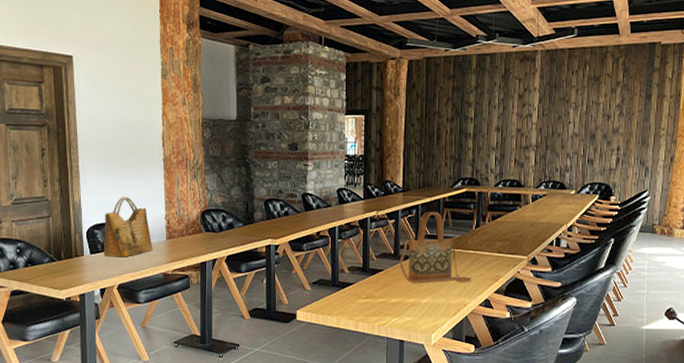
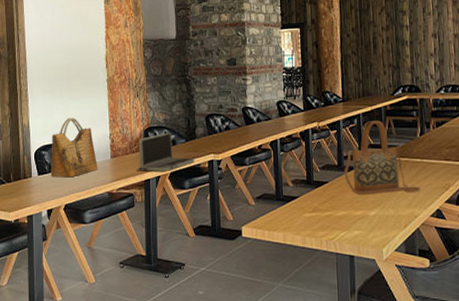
laptop: none [193,215,252,255] -> present [136,132,195,172]

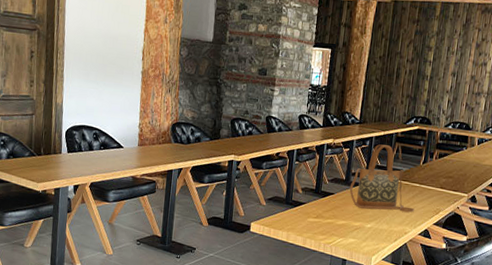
grocery bag: present [50,118,98,178] -> none [79,103,125,159]
laptop: present [136,132,195,172] -> none [161,129,216,166]

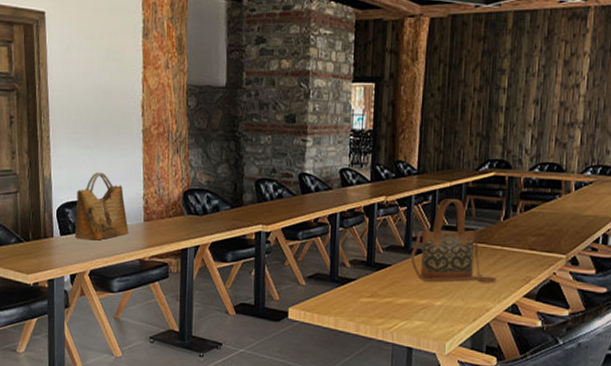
grocery bag: none [79,103,125,159] -> present [74,172,129,241]

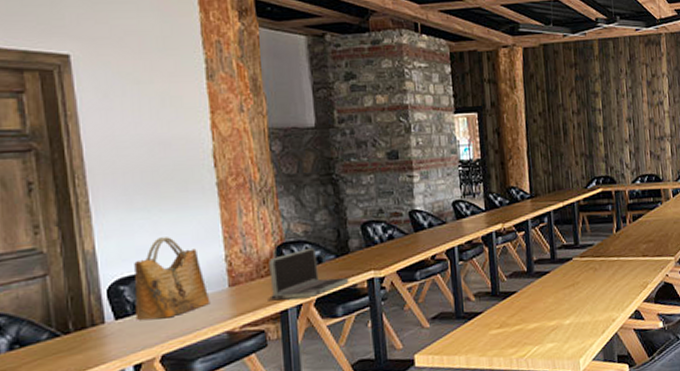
laptop: none [173,196,240,242] -> present [268,247,349,301]
handbag: present [410,199,497,284] -> none [534,218,618,303]

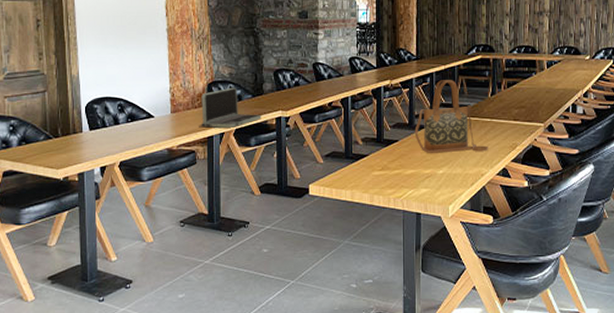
grocery bag: present [134,237,210,320] -> none [104,69,157,133]
handbag: none [534,218,618,303] -> present [414,80,489,153]

